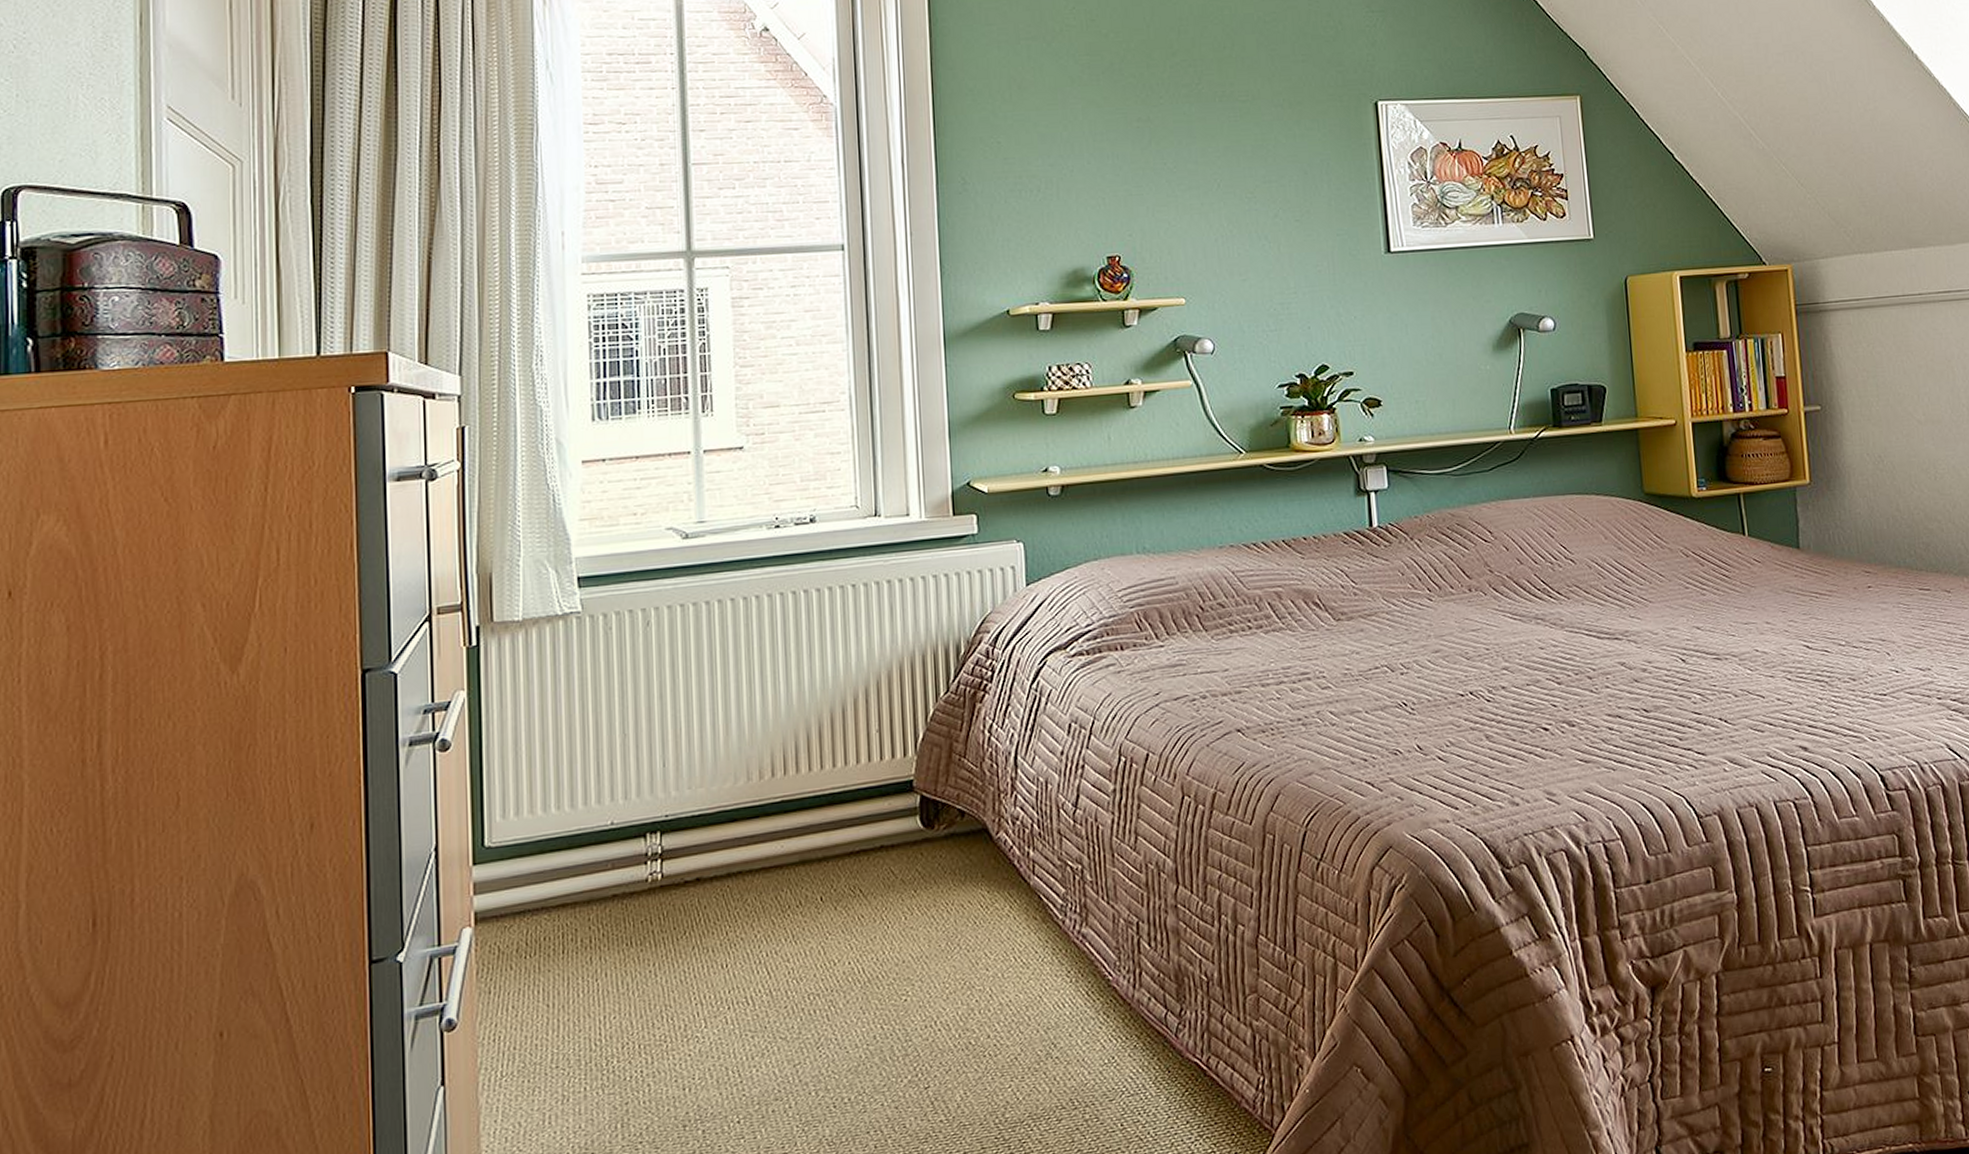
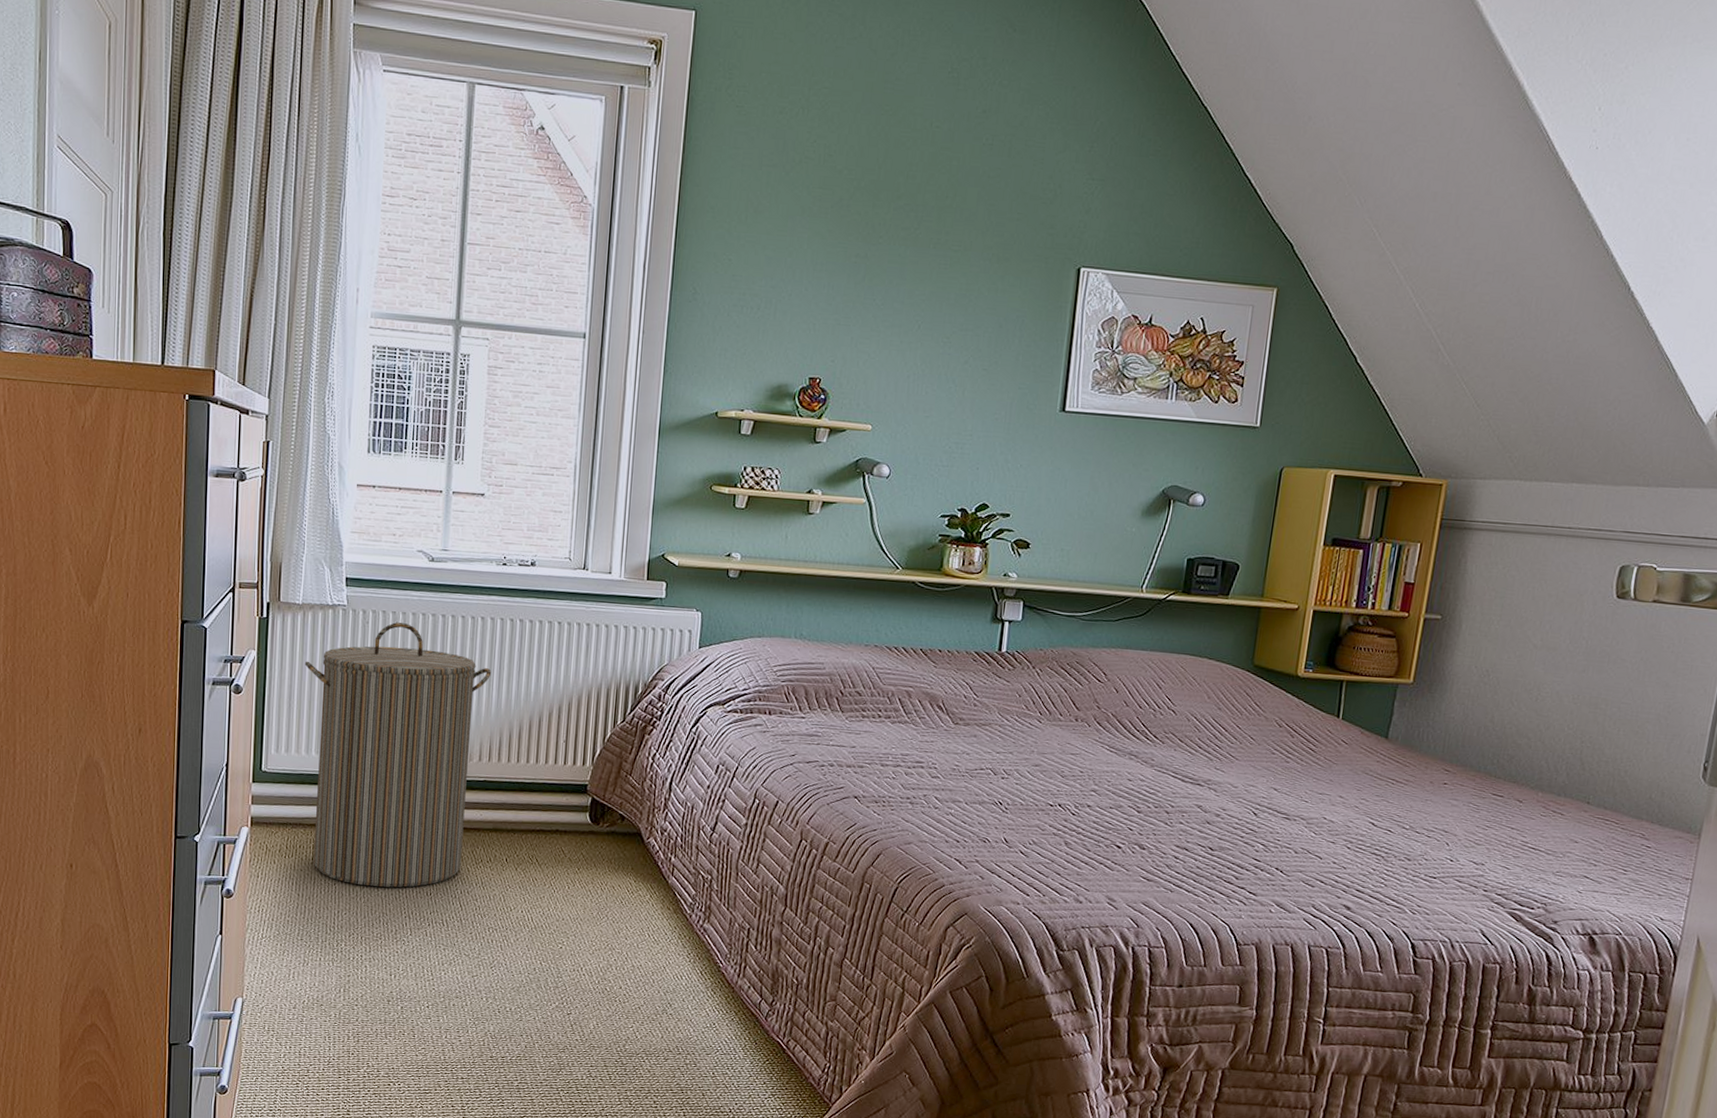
laundry hamper: none [532,620,776,975] -> present [304,622,492,888]

